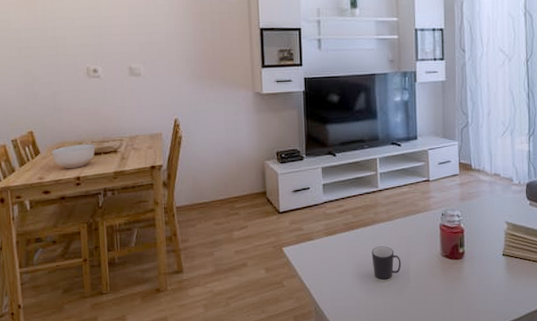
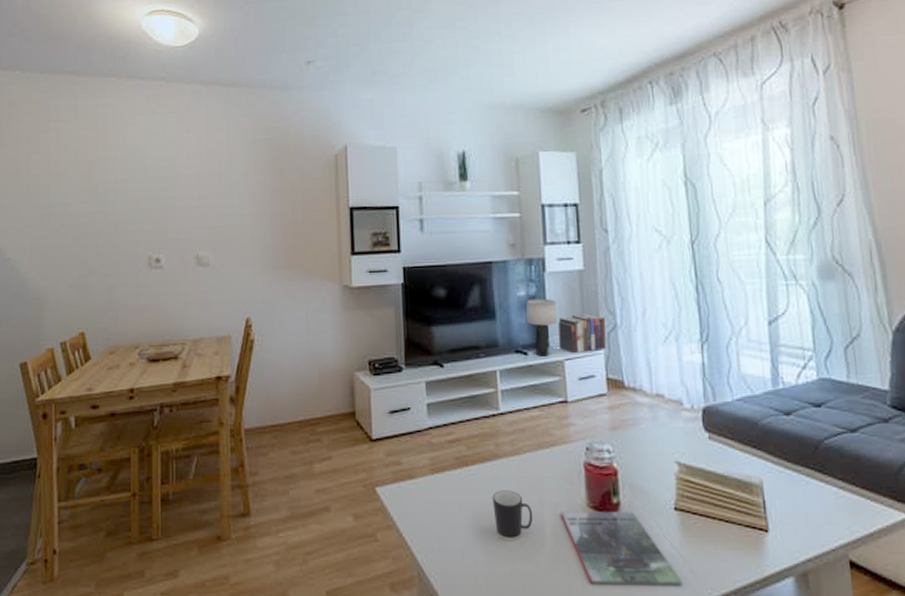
bowl: present [51,144,96,169] -> none [103,348,153,379]
table lamp: none [400,103,425,147] -> present [525,298,558,357]
magazine: none [421,258,505,309] -> present [560,511,682,585]
books: none [424,115,461,145] -> present [558,314,606,354]

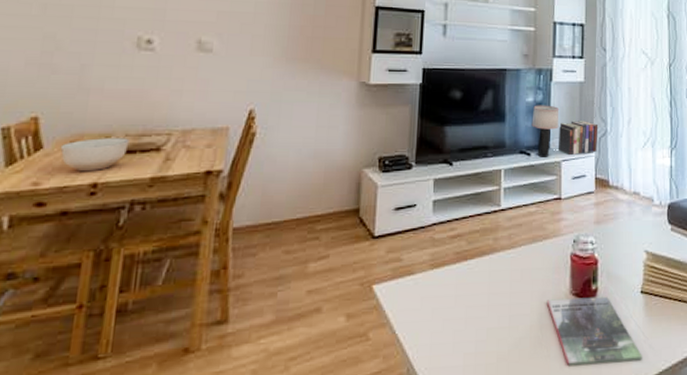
bowl: none [103,348,153,379] -> present [60,138,130,172]
mug: present [492,490,533,542] -> none [486,282,523,331]

